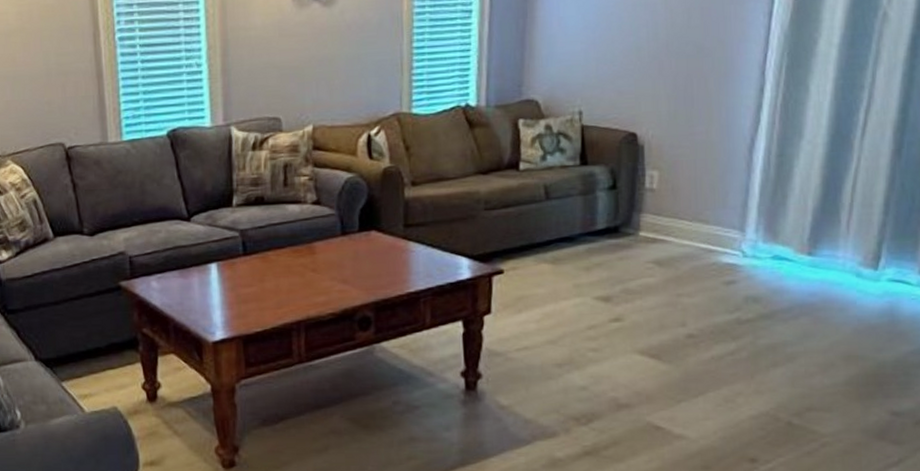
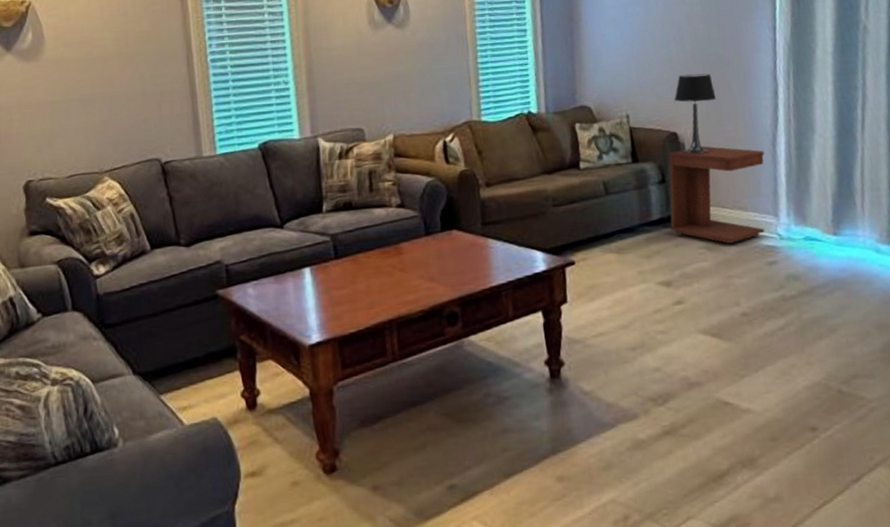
side table: none [616,149,738,259] -> present [668,146,765,244]
table lamp: none [637,65,689,158] -> present [674,73,717,154]

